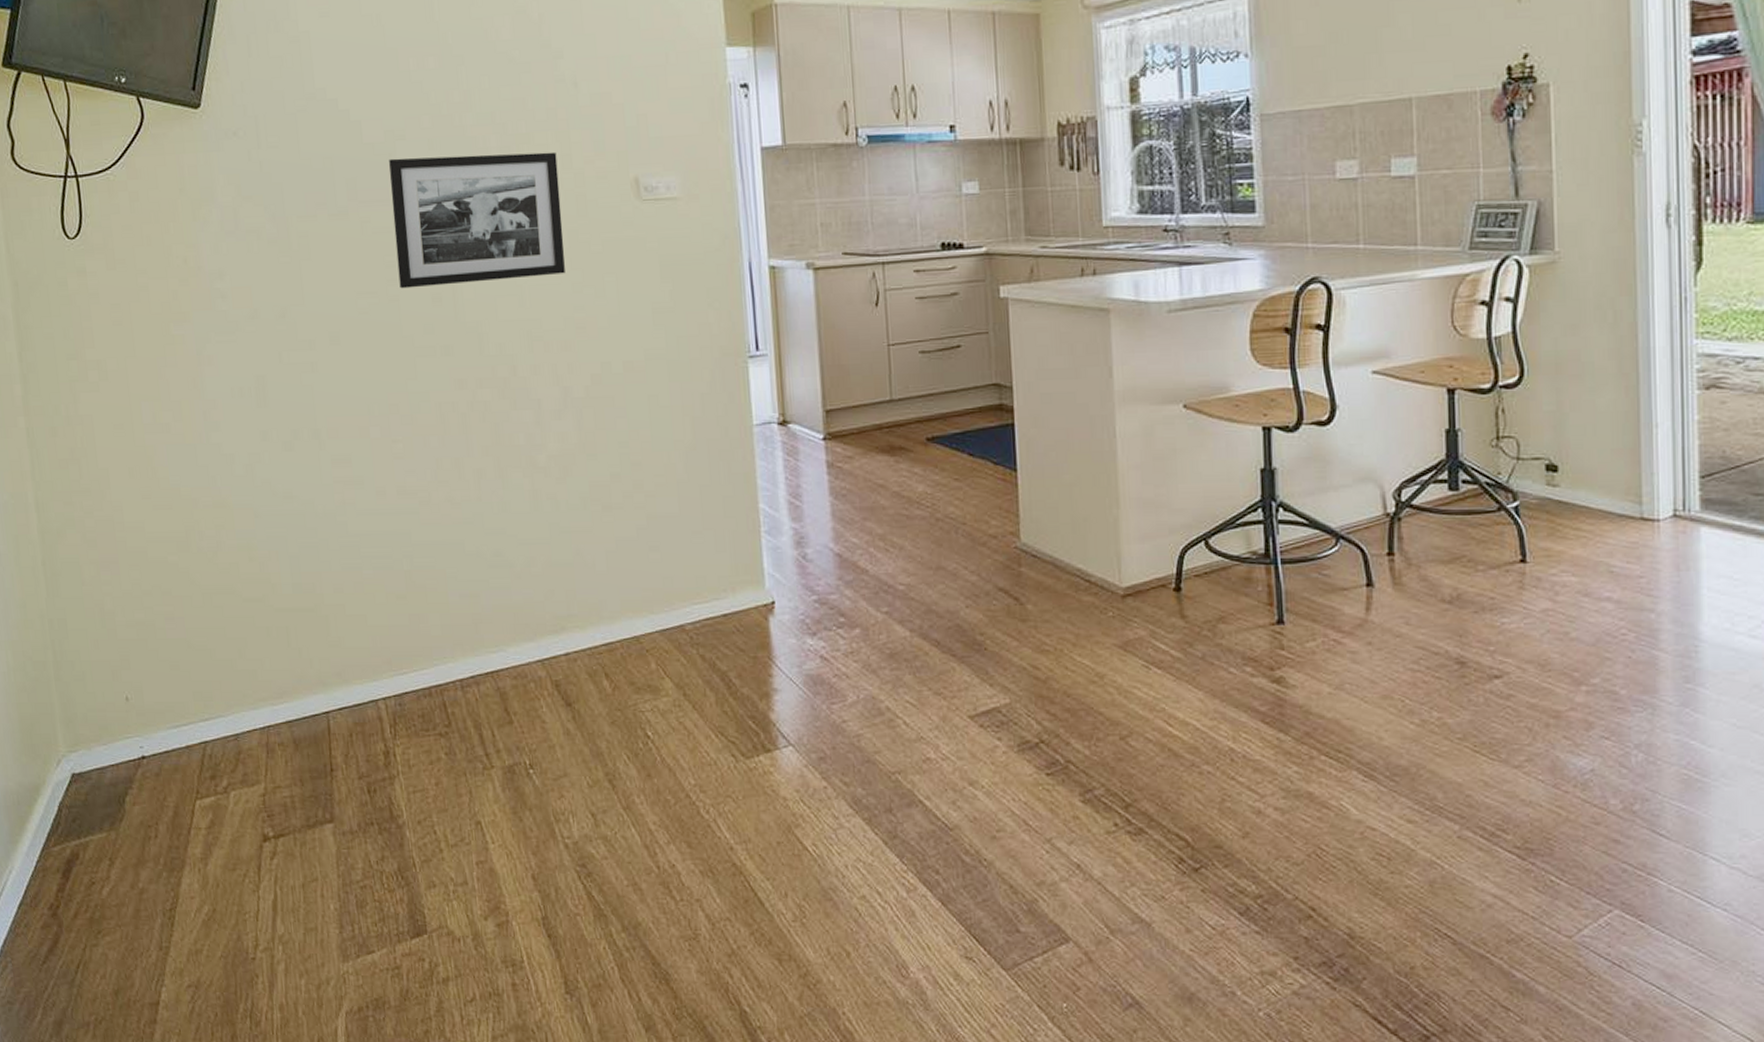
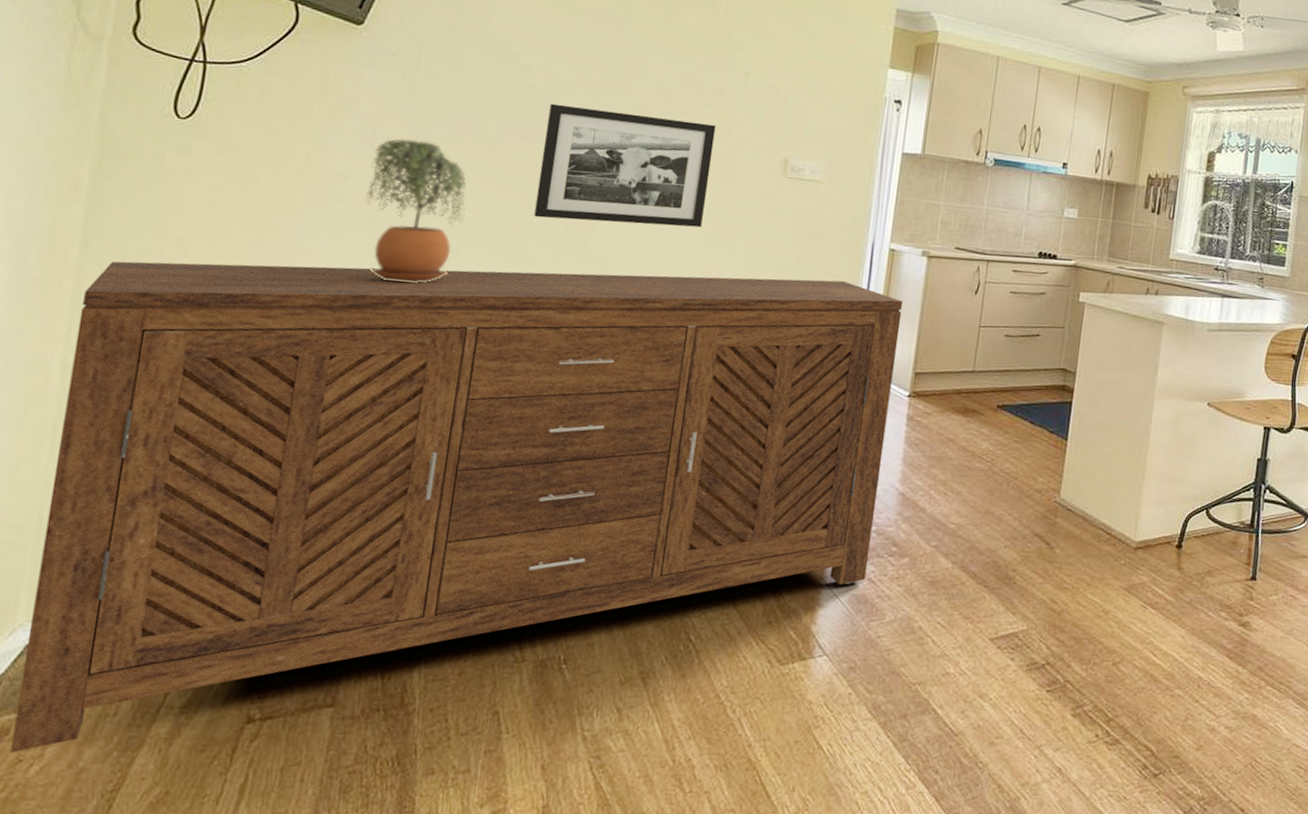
sideboard: none [35,312,817,876] -> present [10,261,903,753]
potted plant: none [241,223,336,380] -> present [366,139,466,283]

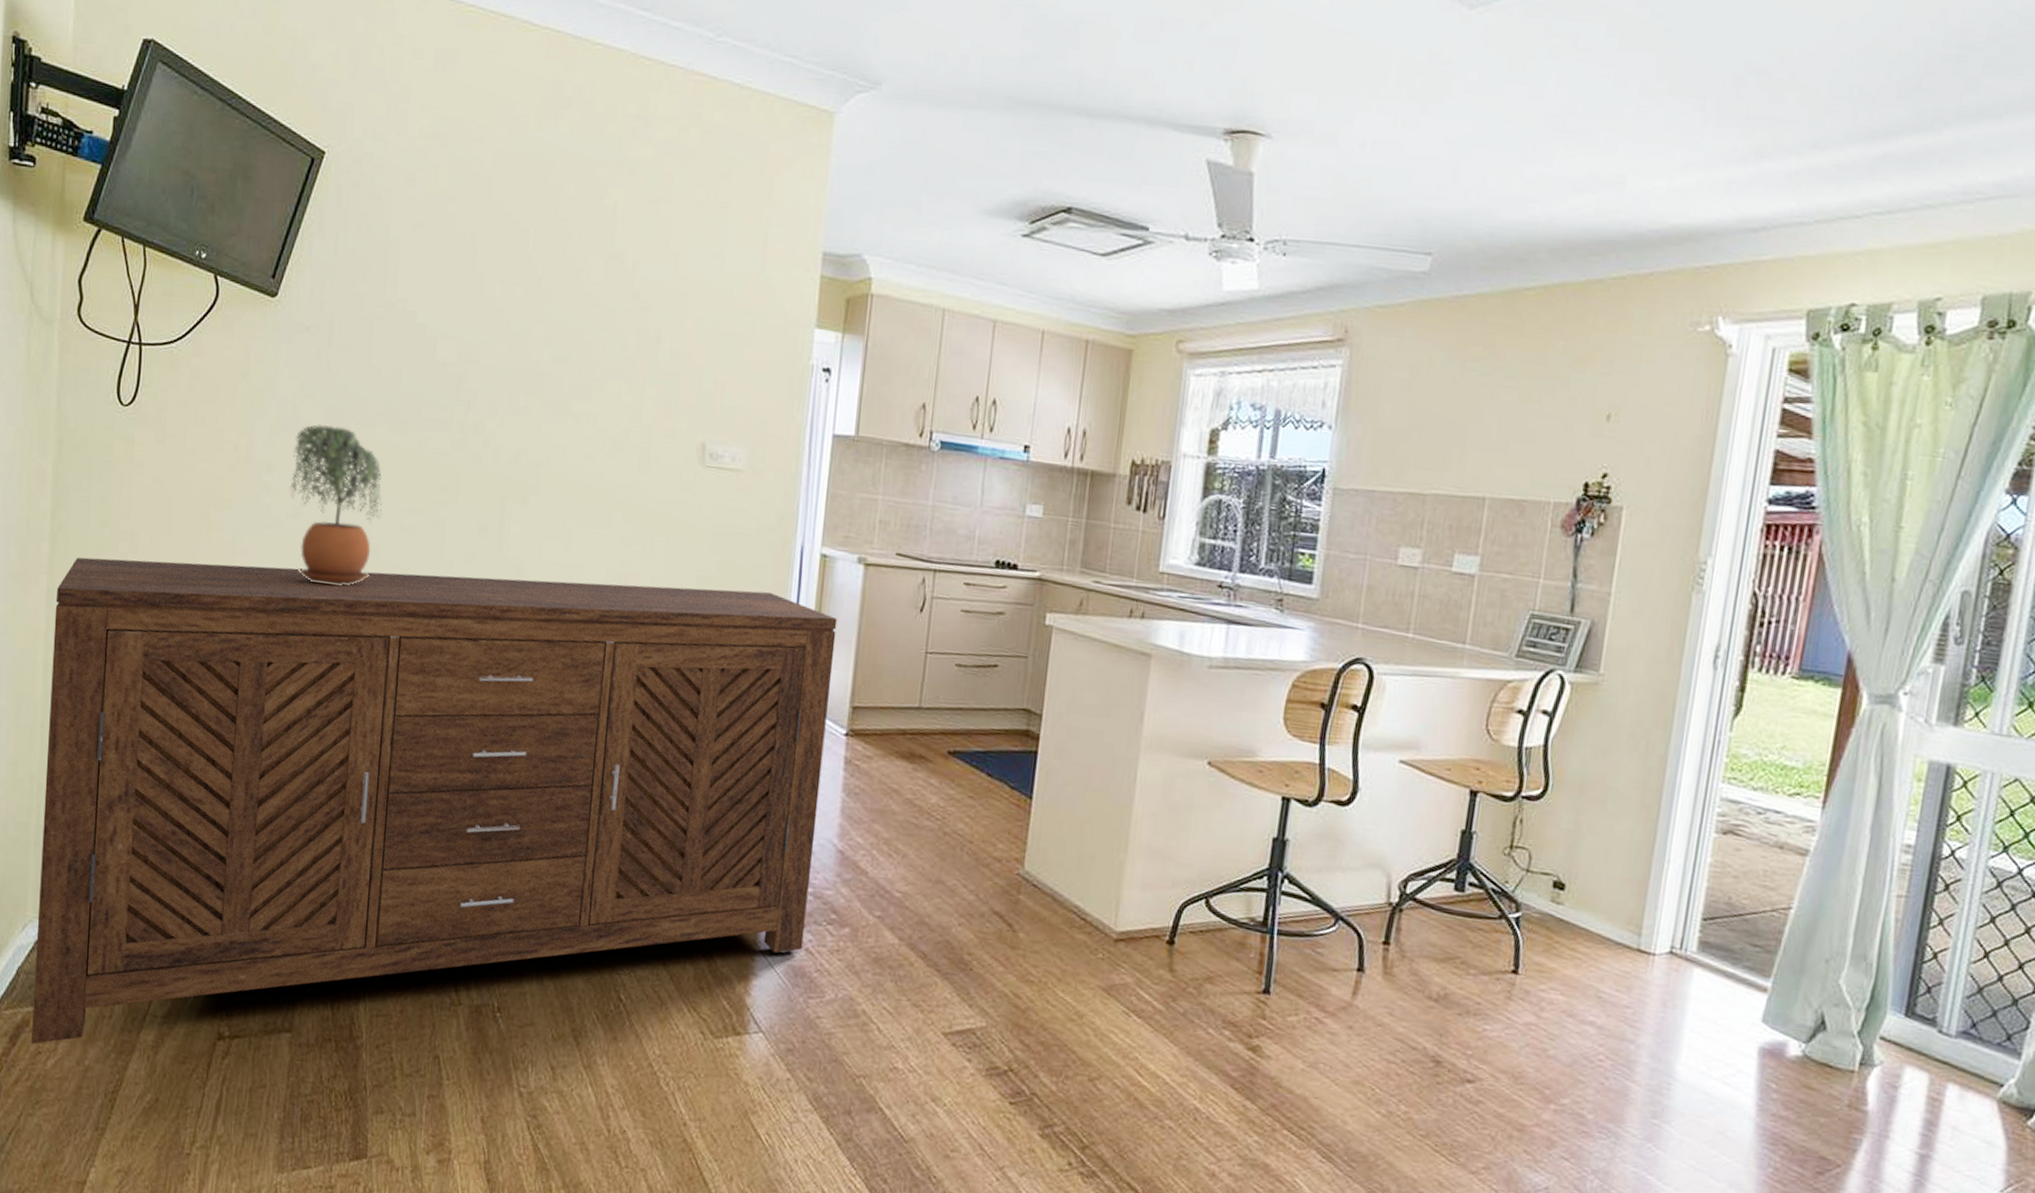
picture frame: present [534,103,716,228] -> none [448,381,628,526]

